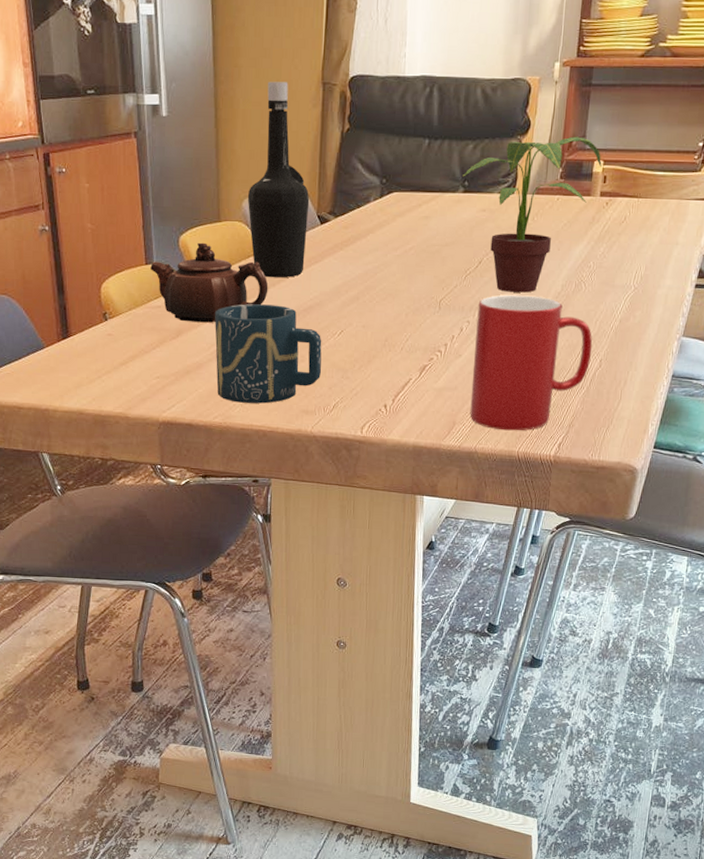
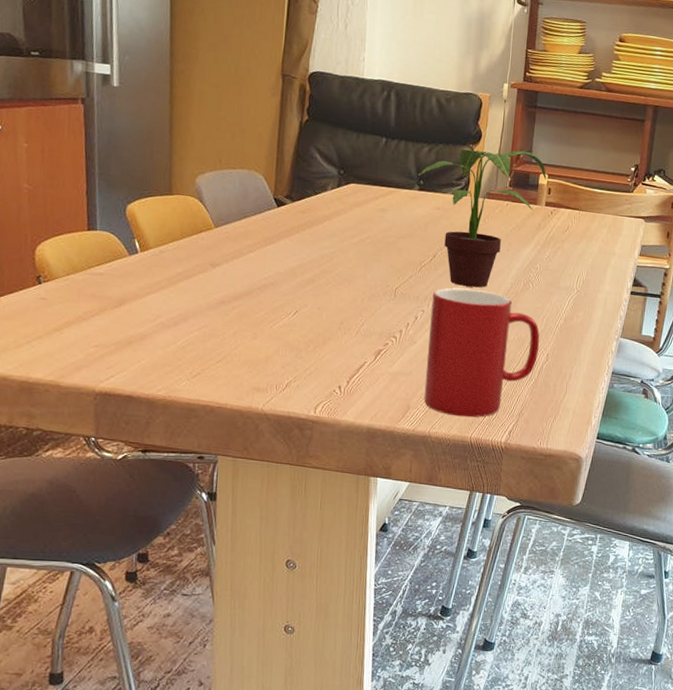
teapot: present [150,242,269,323] -> none [93,213,221,295]
cup: present [215,304,322,404] -> none [161,278,276,379]
bottle: present [247,81,310,278] -> none [201,66,267,256]

